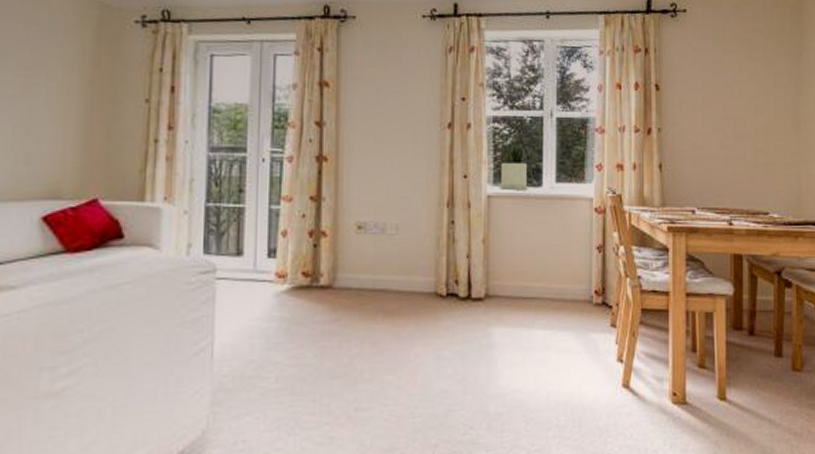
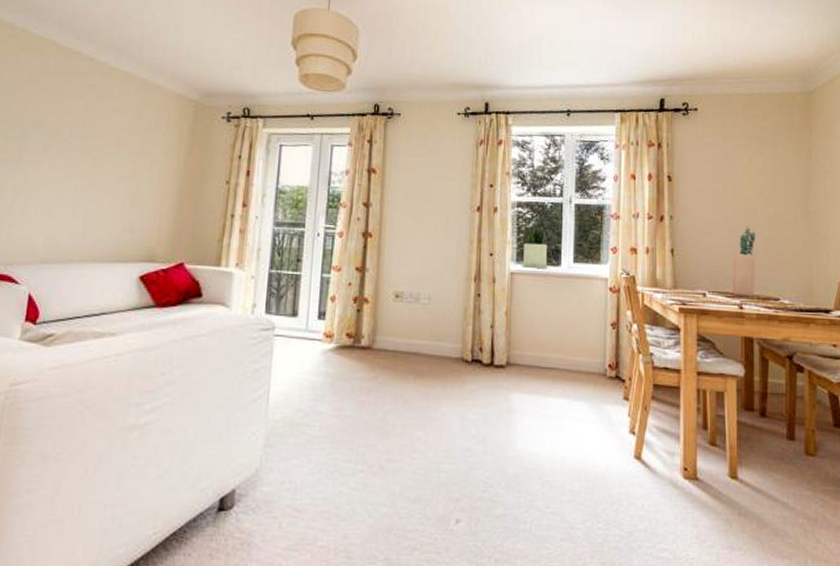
vase: none [721,136,746,212] -> present [732,225,756,297]

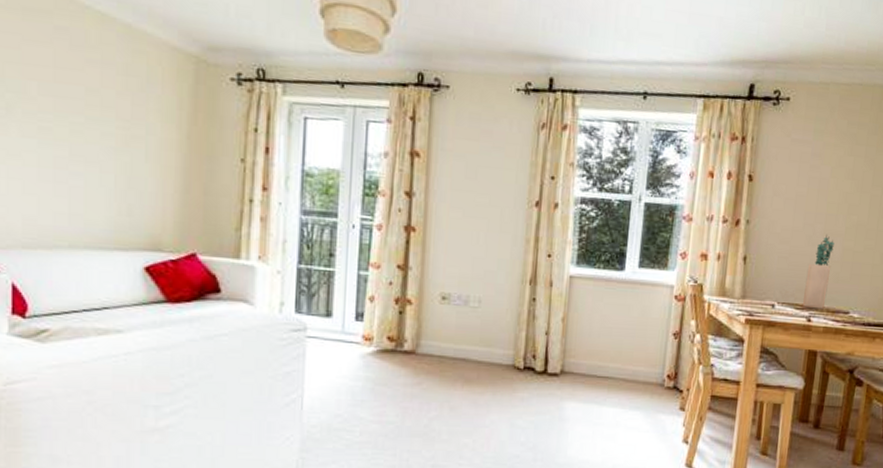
planter: present [520,226,549,270] -> none [581,225,612,274]

